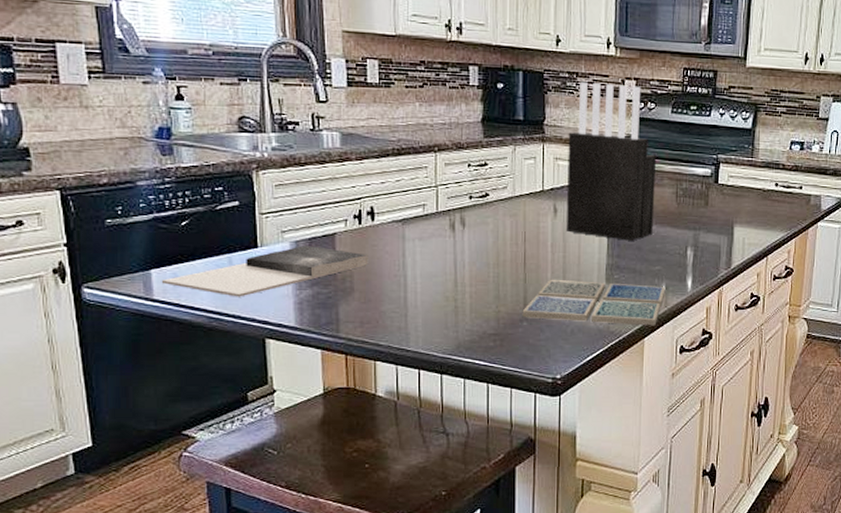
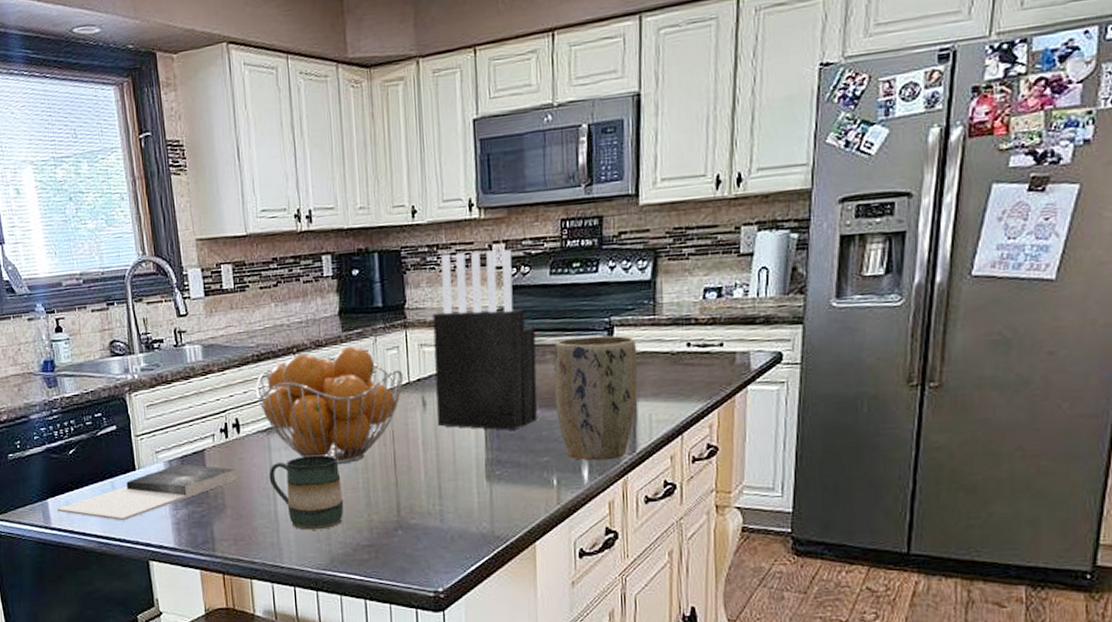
fruit basket: none [394,151,538,259] -> present [256,346,404,465]
mug: none [401,248,474,317] -> present [269,455,344,531]
drink coaster: present [522,279,666,326] -> none [396,480,557,528]
plant pot: none [668,168,737,273] -> present [553,335,638,461]

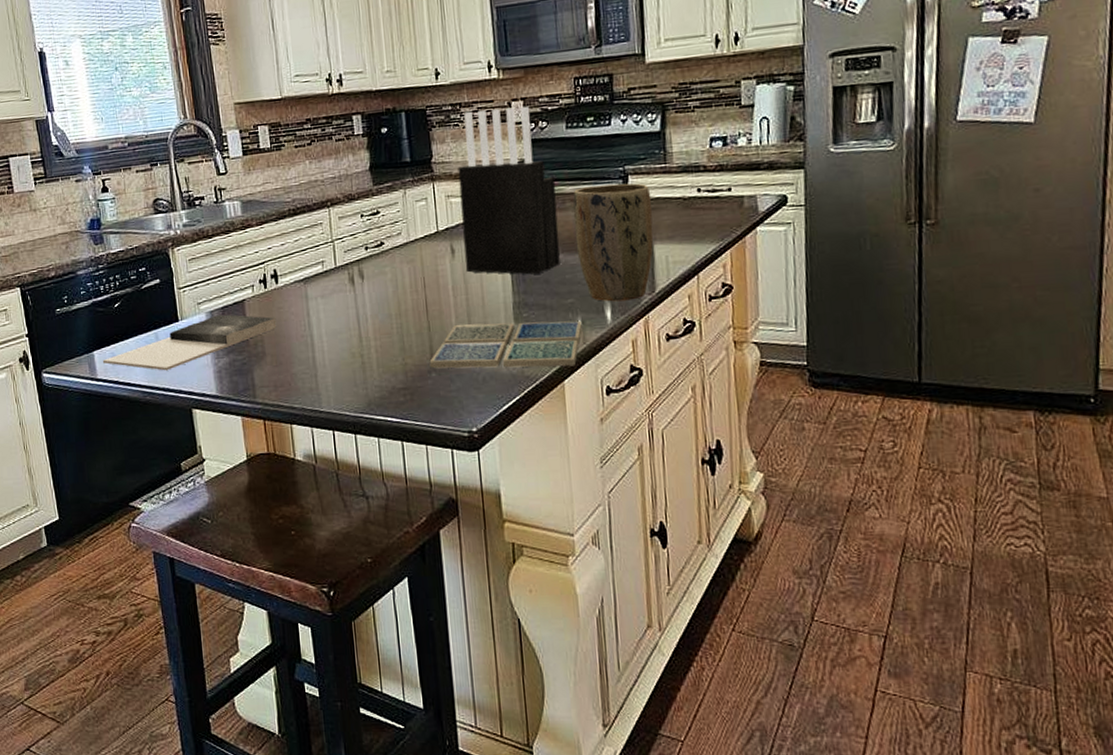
fruit basket: present [256,346,404,465] -> none [292,198,433,312]
mug: present [269,455,344,531] -> none [306,302,379,376]
drink coaster: none [396,480,557,528] -> present [429,320,582,369]

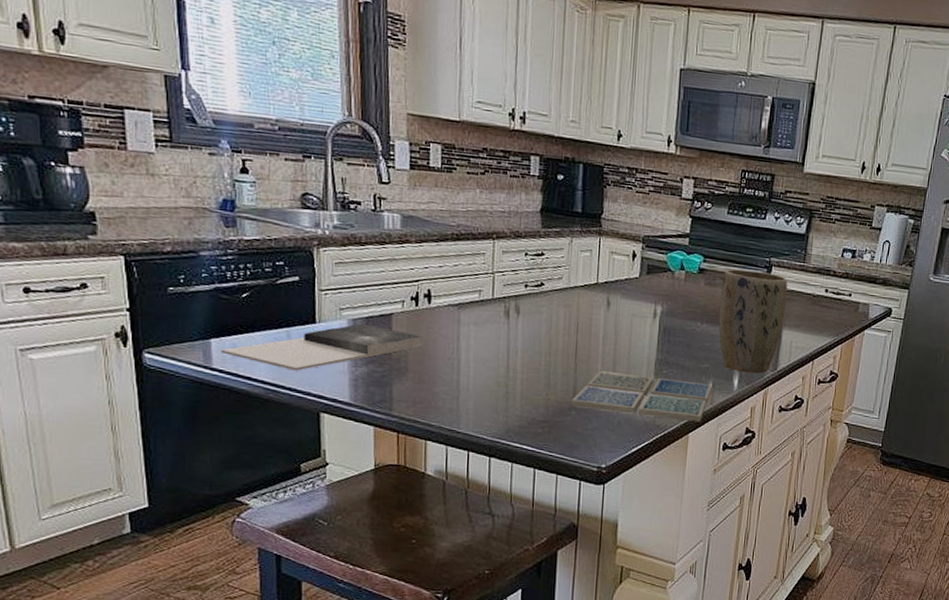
knife block: present [458,106,560,275] -> none [617,177,711,338]

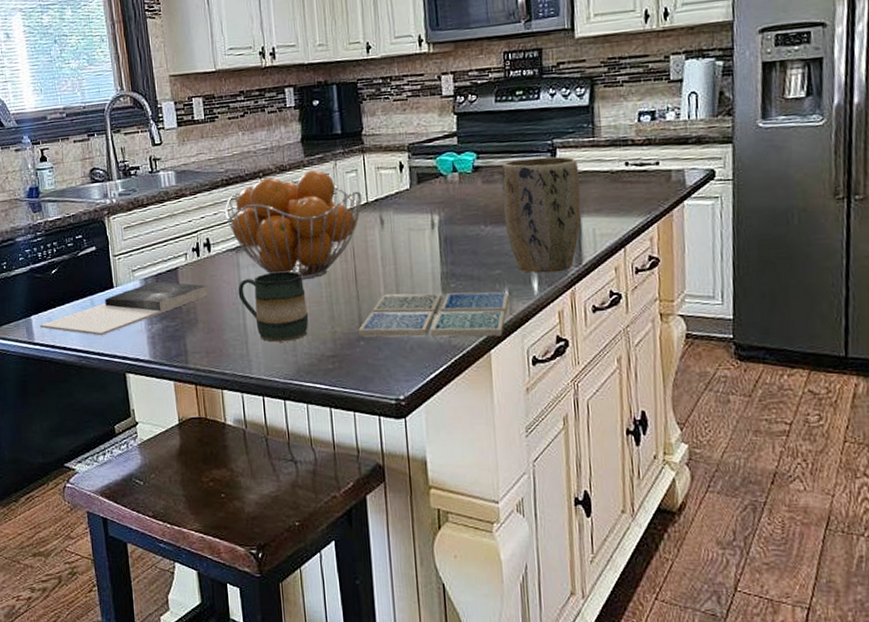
fruit basket: none [451,240,593,347] -> present [225,170,362,280]
mug: none [455,333,525,403] -> present [238,271,309,343]

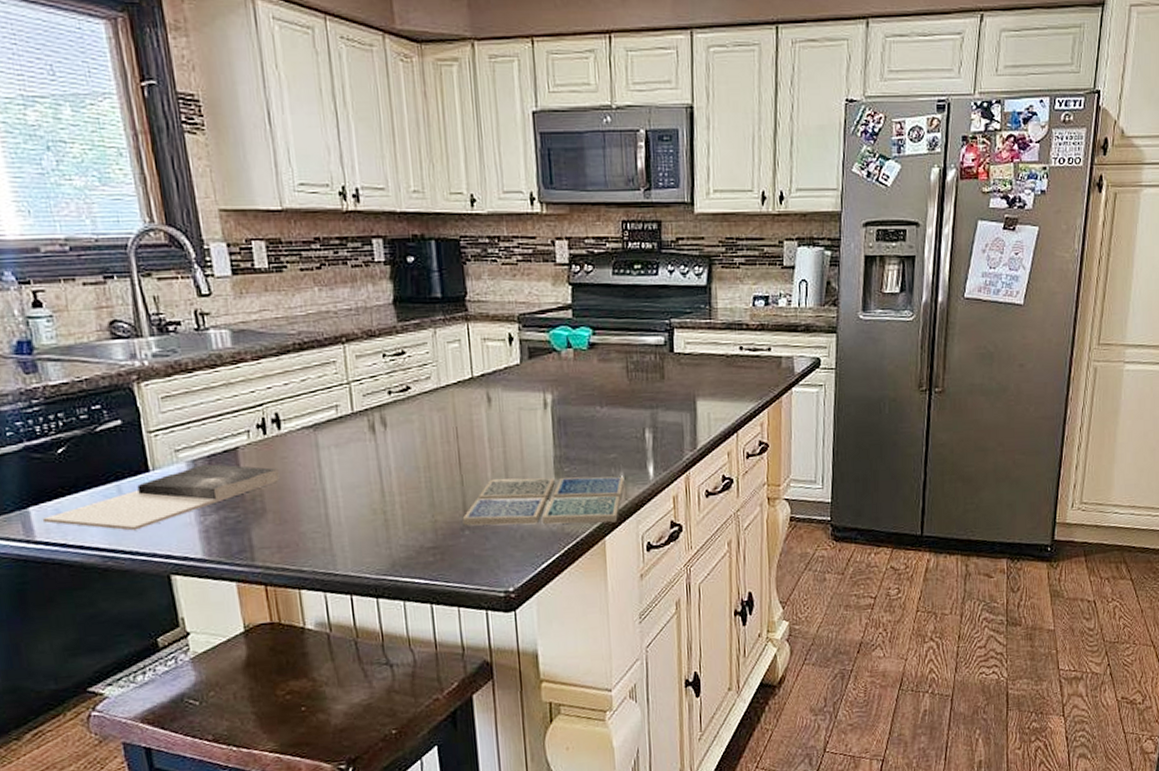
fruit basket: present [225,170,362,280] -> none [298,337,467,464]
mug: present [238,271,309,343] -> none [317,453,405,534]
plant pot: present [501,156,581,273] -> none [618,336,697,458]

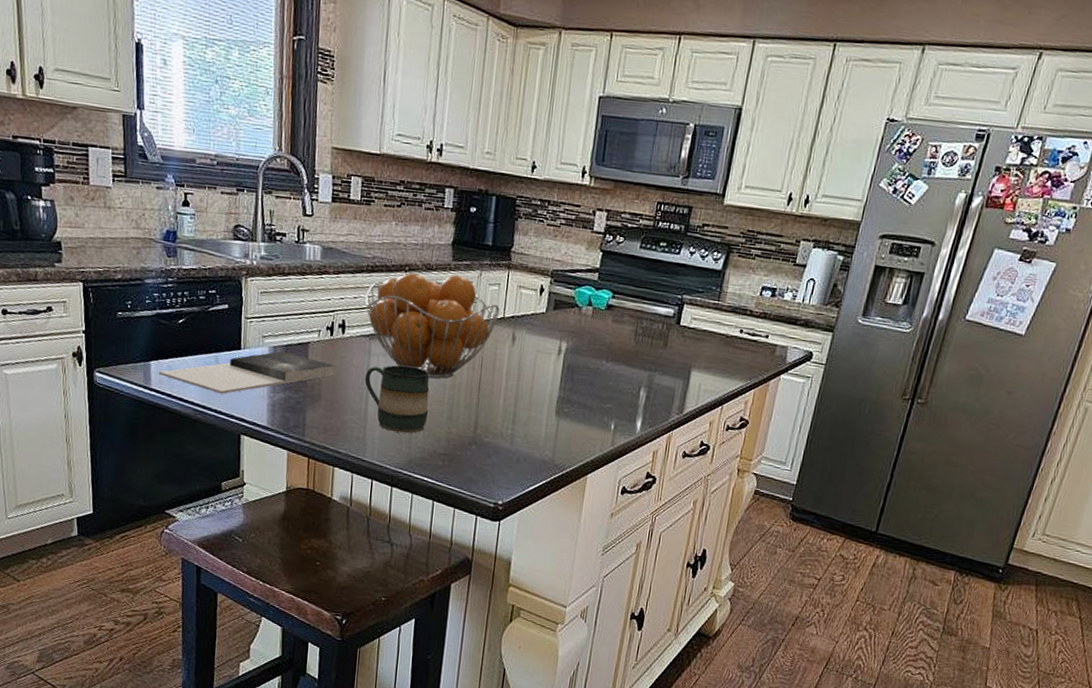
fruit basket: none [298,337,467,464] -> present [365,273,500,379]
mug: none [317,453,405,534] -> present [364,365,430,434]
drink coaster: present [462,476,625,526] -> none [471,406,614,464]

